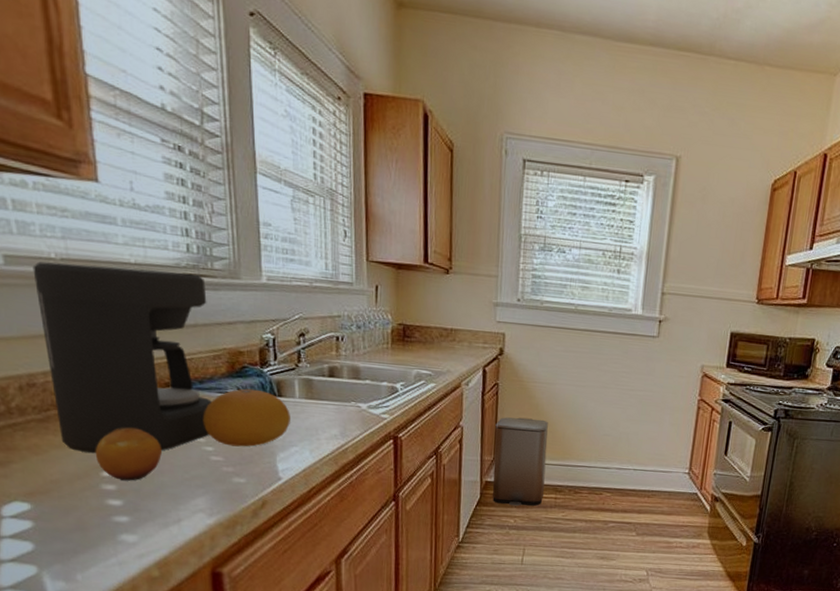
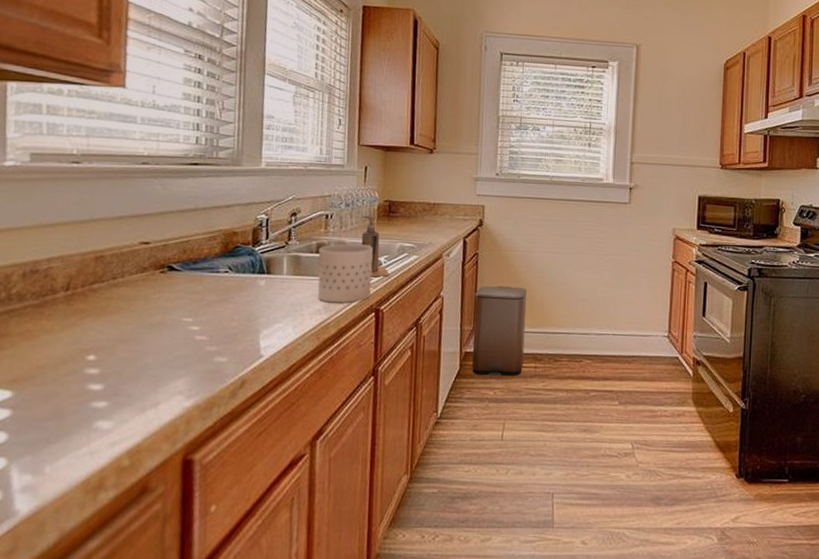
coffee maker: present [33,261,212,453] -> none [53,157,210,336]
fruit: present [95,427,162,481] -> none [84,309,149,364]
fruit: present [203,388,290,447] -> none [192,267,277,325]
mug: none [331,368,389,429] -> present [317,243,373,303]
soap dispenser: none [374,338,407,404] -> present [361,215,390,277]

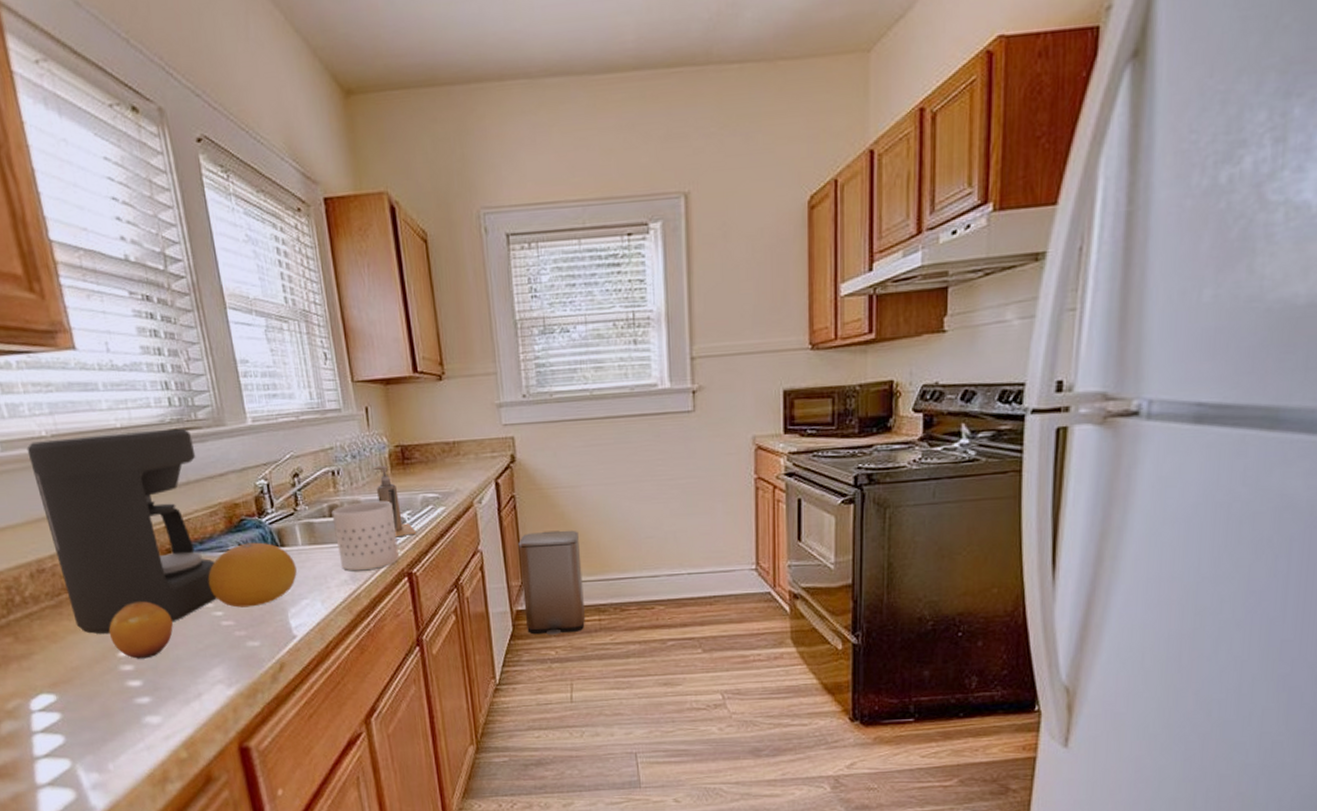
coffee maker: none [53,157,210,336] -> present [27,428,217,634]
fruit: none [84,309,149,364] -> present [109,601,173,659]
fruit: none [192,267,277,325] -> present [208,542,297,608]

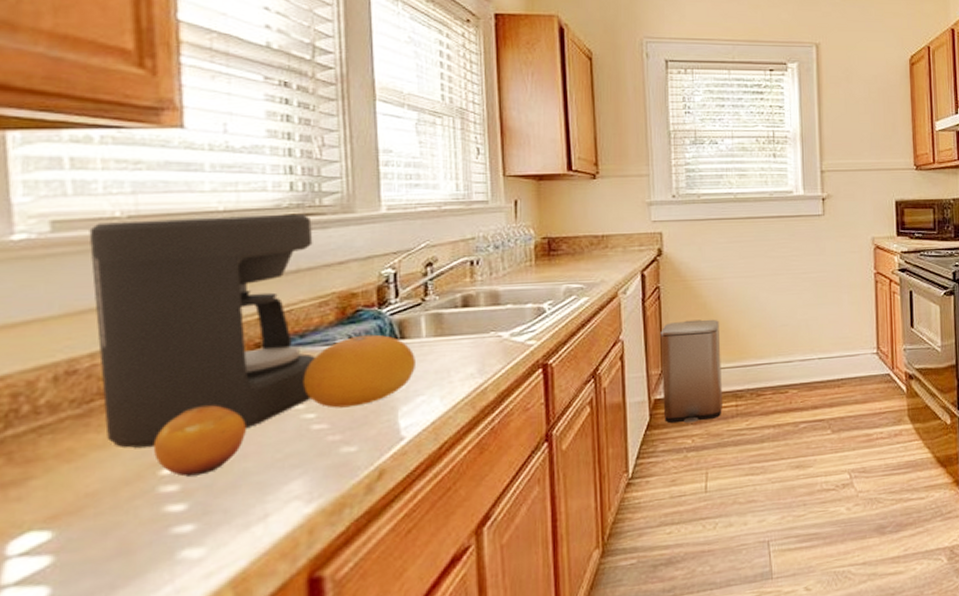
mug: present [331,500,399,571] -> none [465,291,535,364]
soap dispenser: present [372,465,417,538] -> none [515,256,557,328]

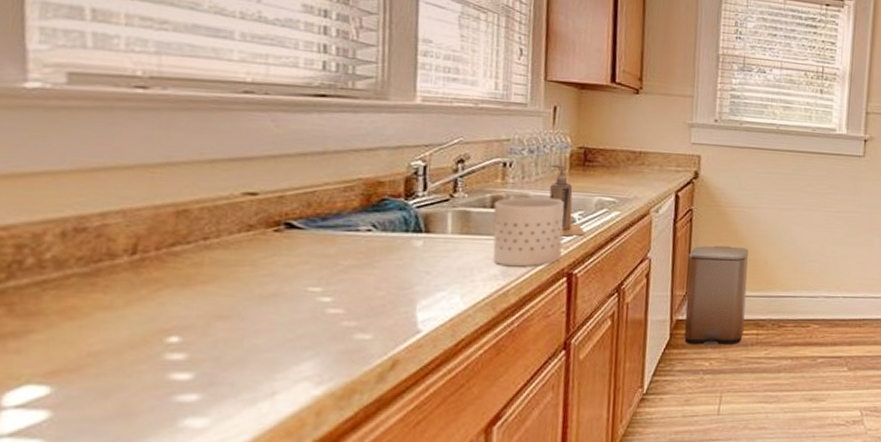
coffee maker: present [89,213,315,448] -> none [107,80,343,313]
fruit: present [153,405,246,477] -> none [161,278,259,347]
fruit: present [303,334,415,408] -> none [321,224,439,295]
mug: none [465,291,535,364] -> present [493,197,564,267]
soap dispenser: none [515,256,557,328] -> present [549,163,586,237]

